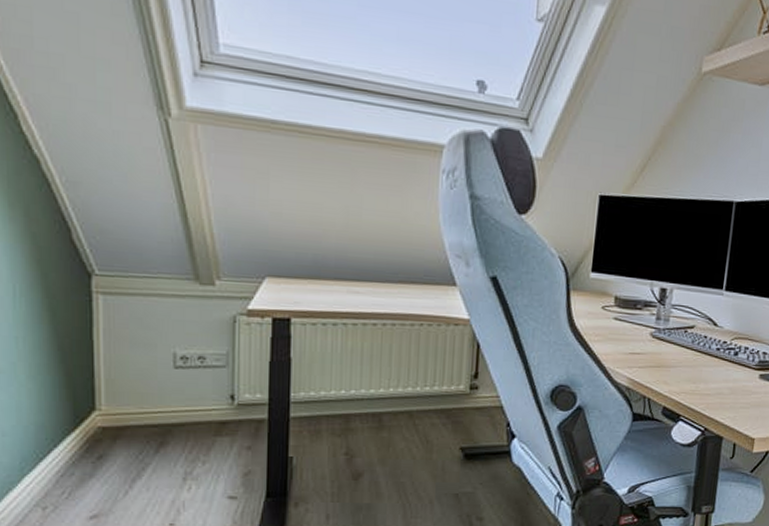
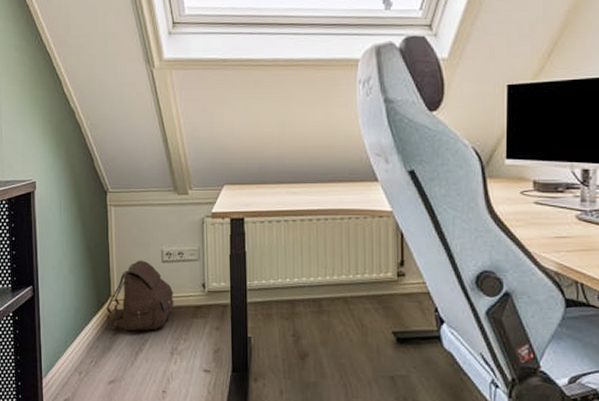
satchel: none [86,364,190,453] -> present [106,260,174,331]

